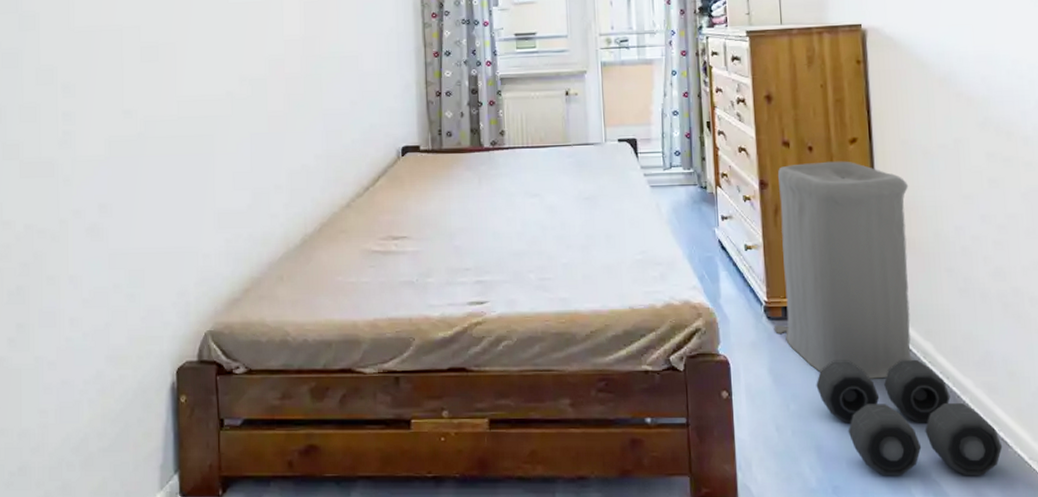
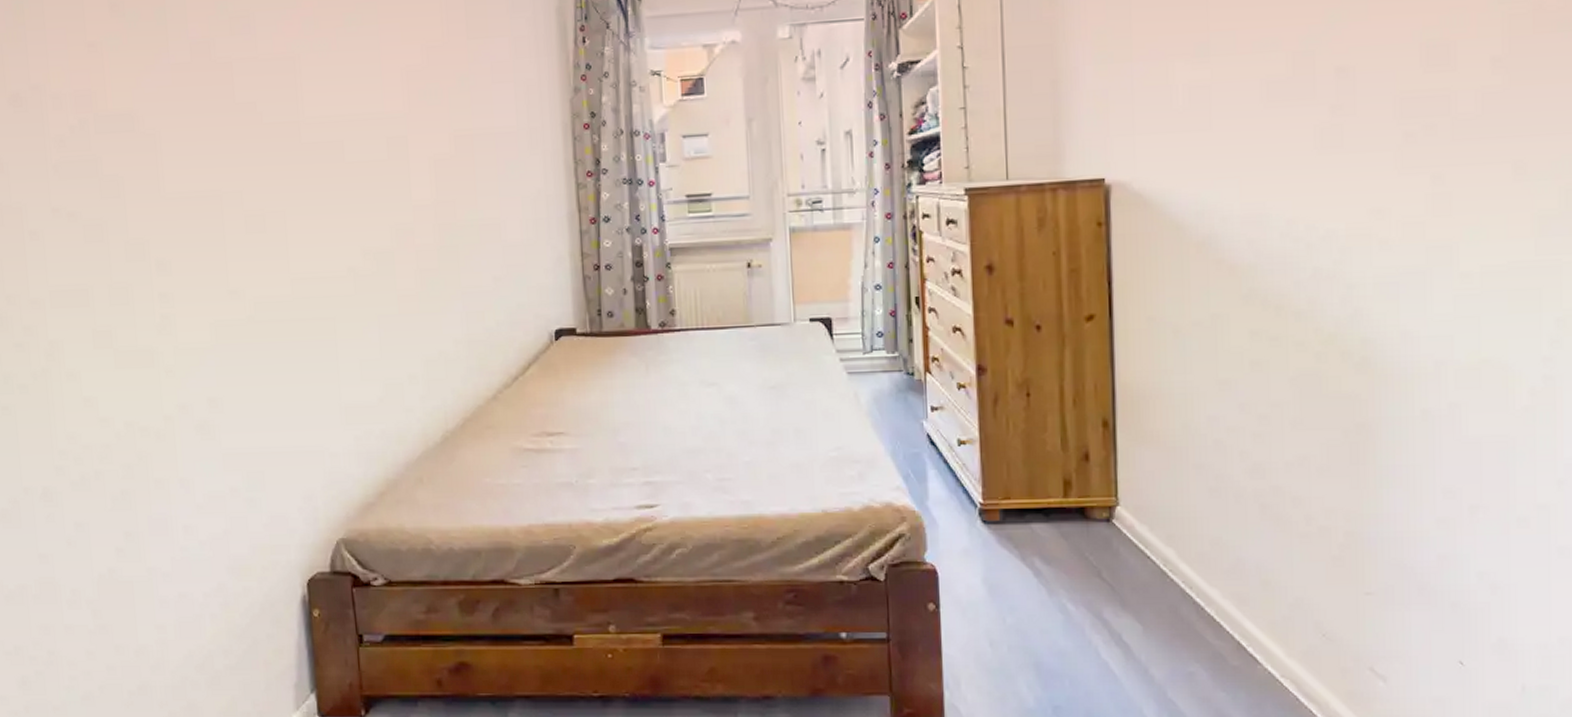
laundry basket: present [773,161,913,379] -> none [989,341,1155,589]
dumbbell: present [816,359,1003,476] -> none [1037,567,1251,695]

